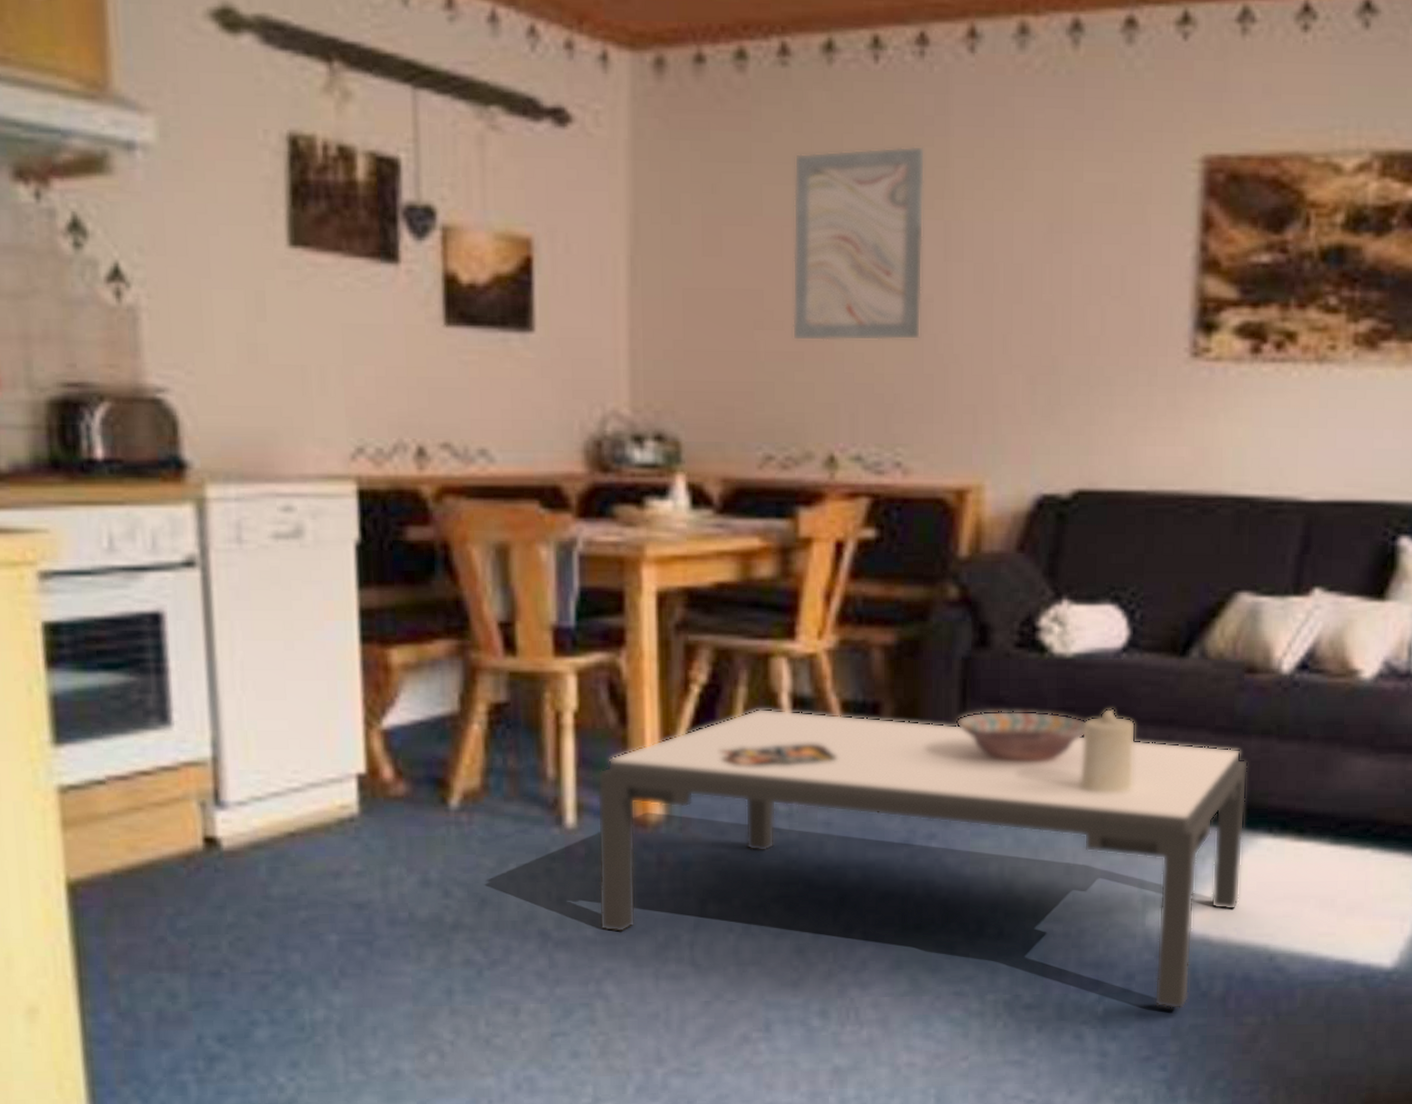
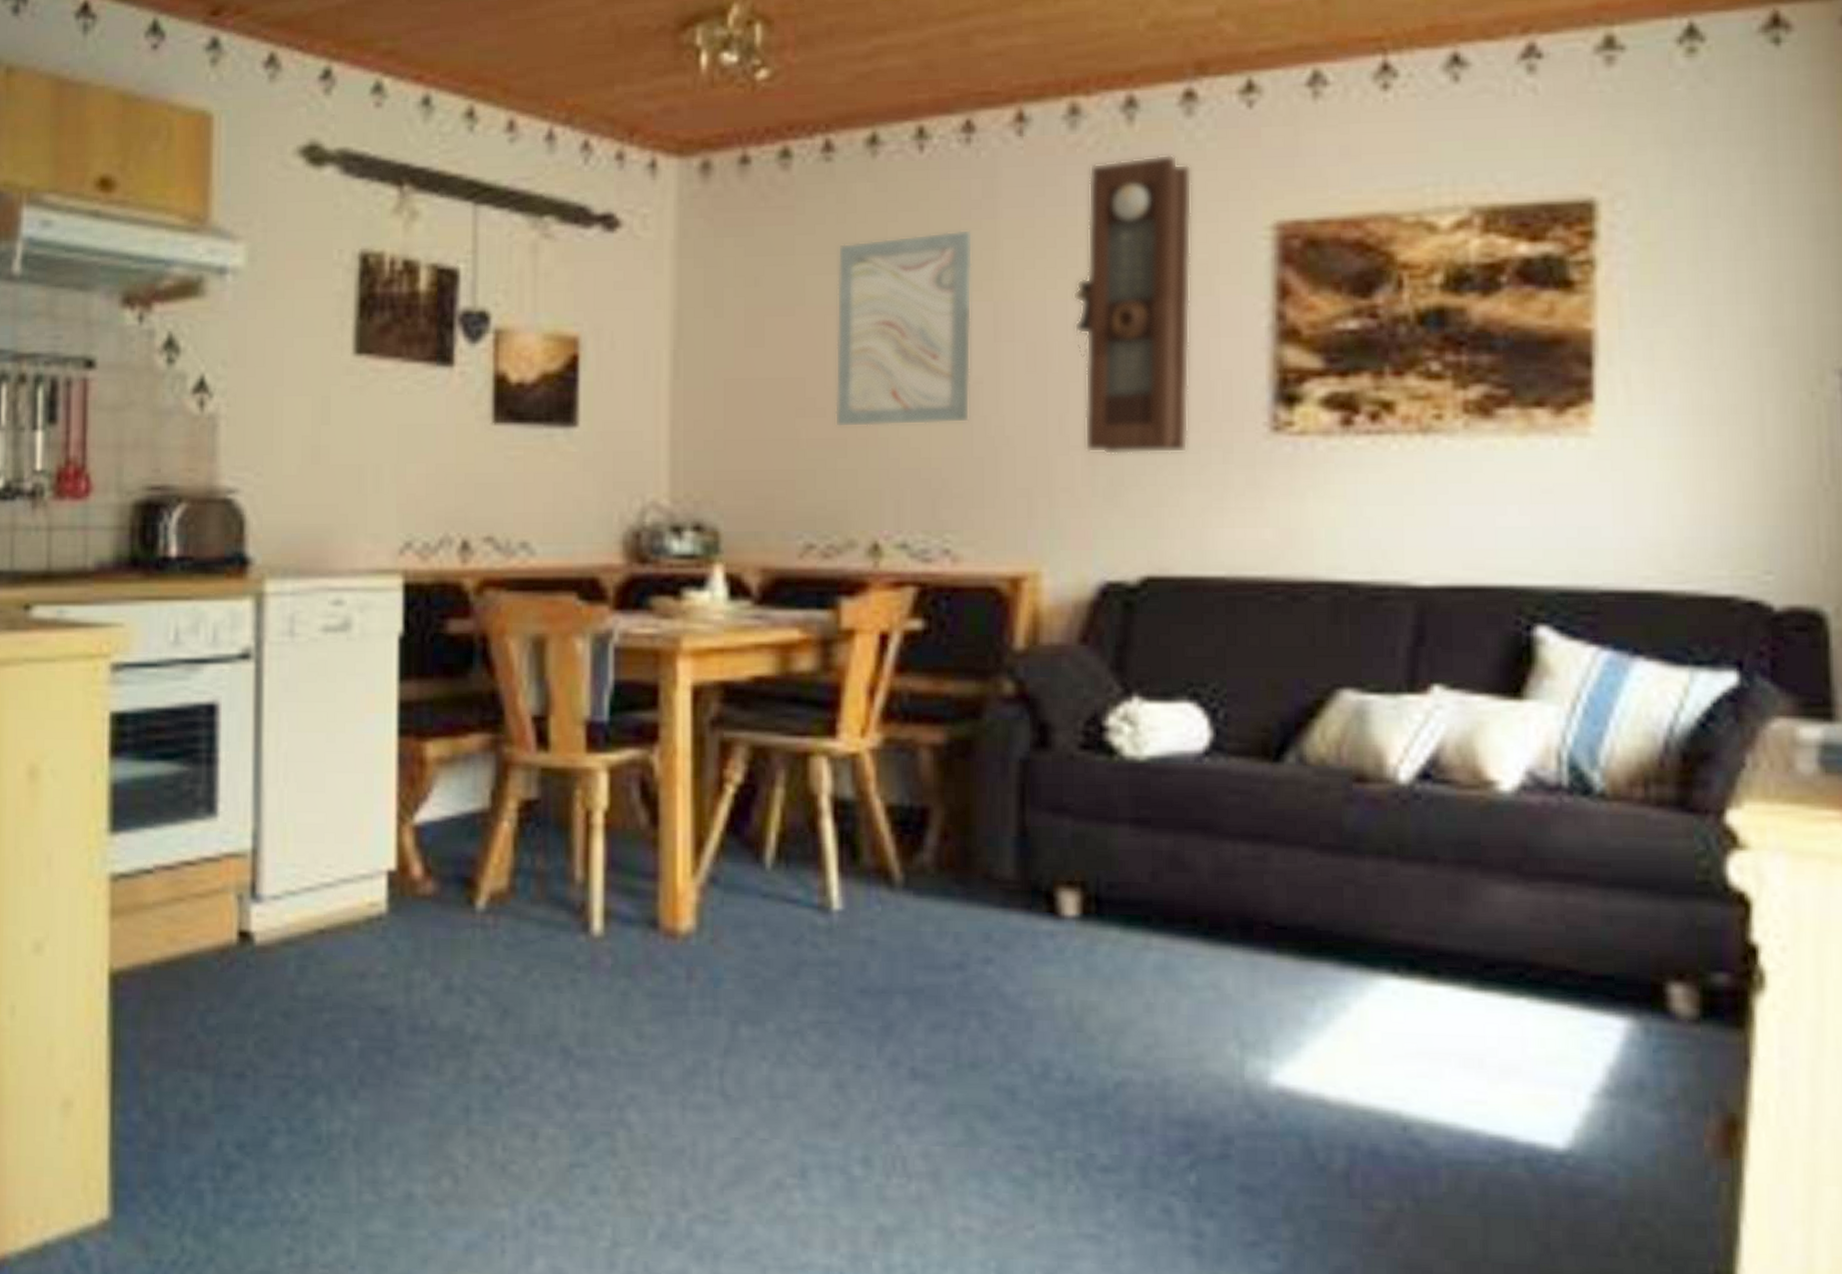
coffee table: present [597,708,1249,1009] -> none [623,811,1364,1185]
magazine: present [719,743,838,766] -> none [754,850,882,874]
decorative bowl: present [954,710,1086,763] -> none [1012,818,1164,880]
pendulum clock: none [1018,81,1130,375] -> present [1073,154,1193,455]
candle: present [1080,708,1137,793] -> none [1159,820,1225,918]

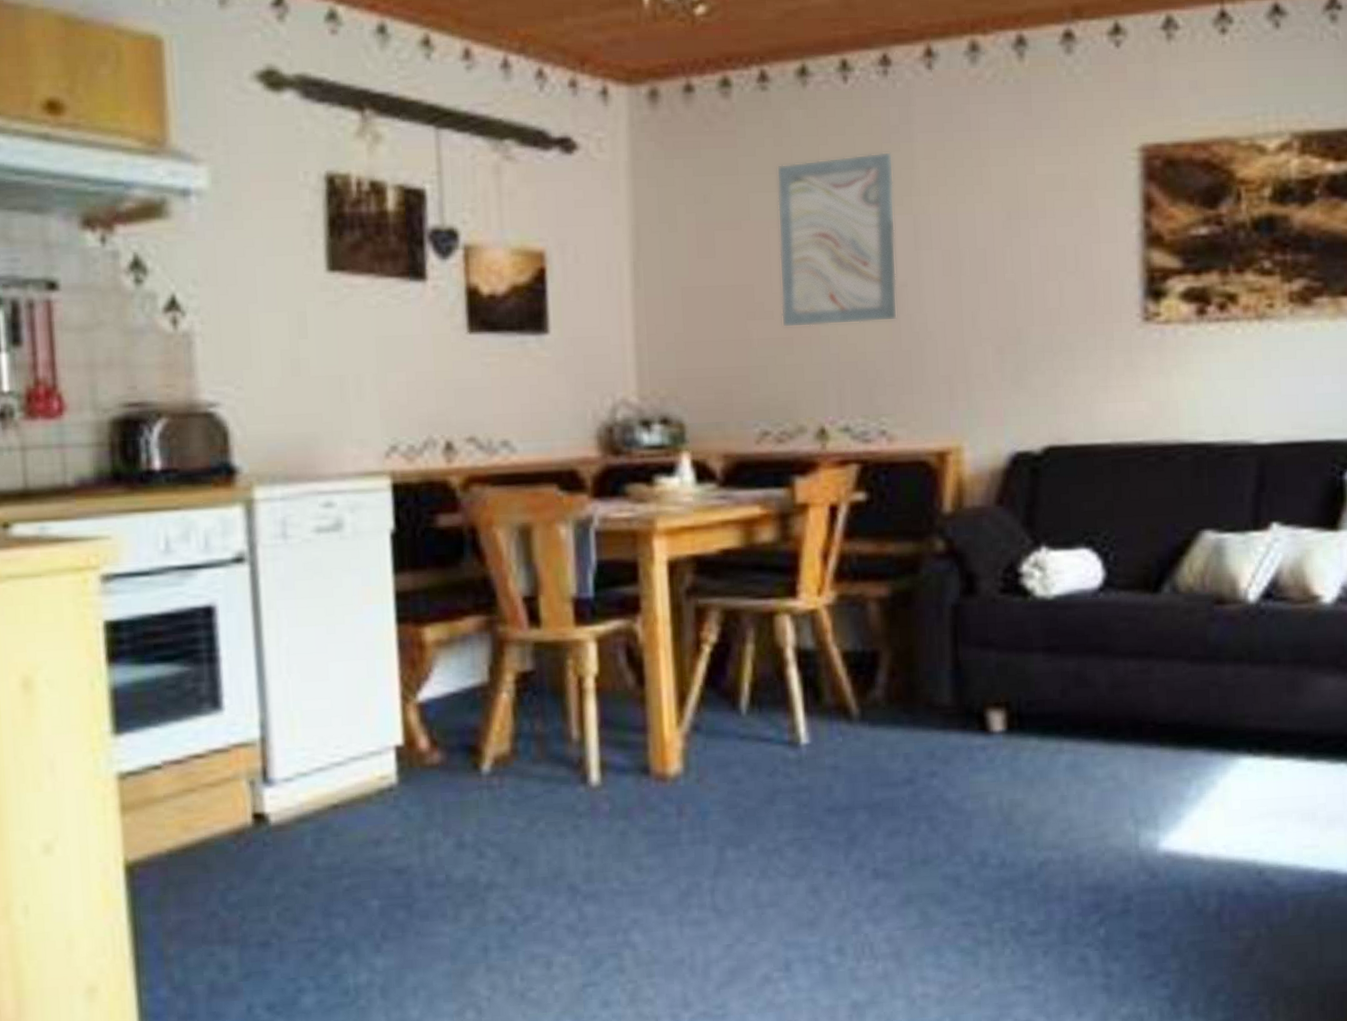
pendulum clock: present [1073,154,1193,455] -> none [979,86,1078,345]

